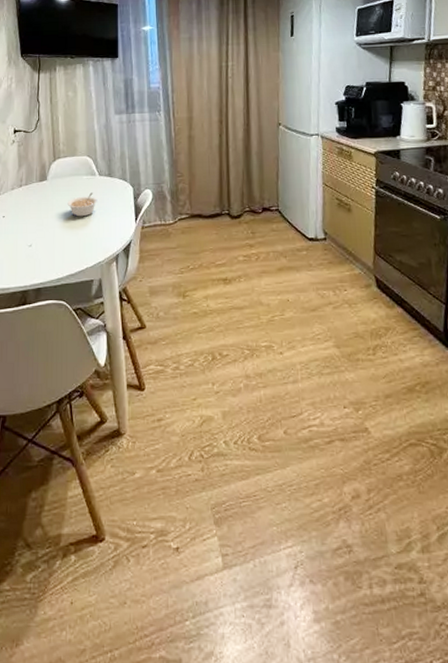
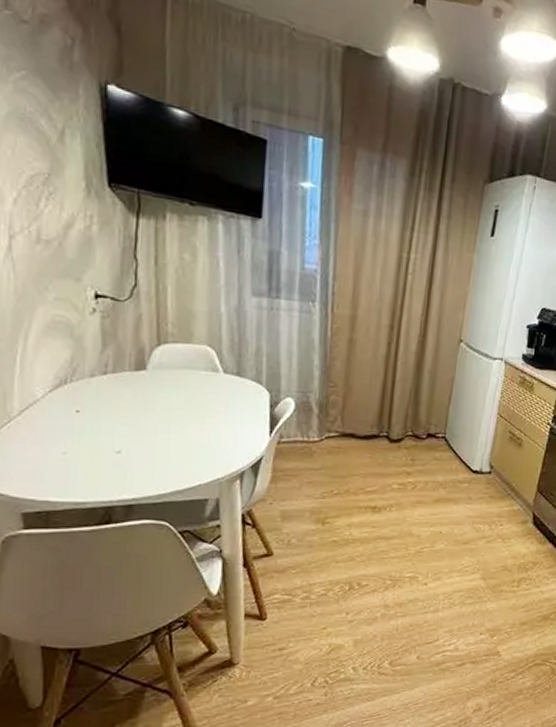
legume: present [67,192,98,217] -> none [176,393,220,423]

